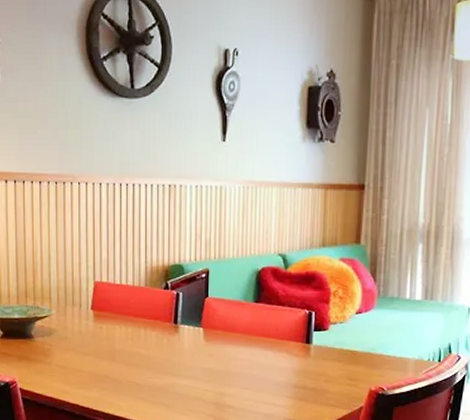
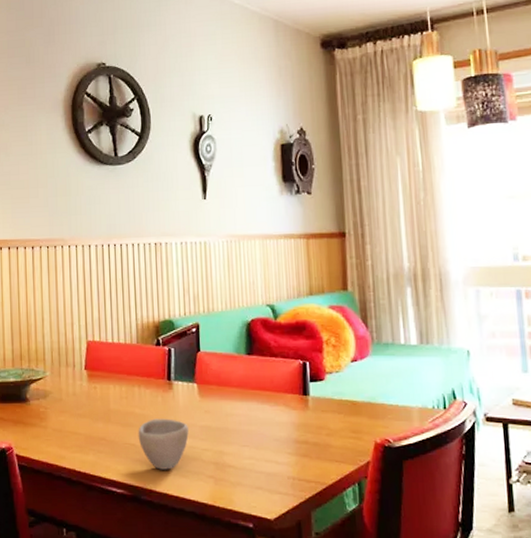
cup: none [142,360,192,408] -> present [138,419,189,470]

